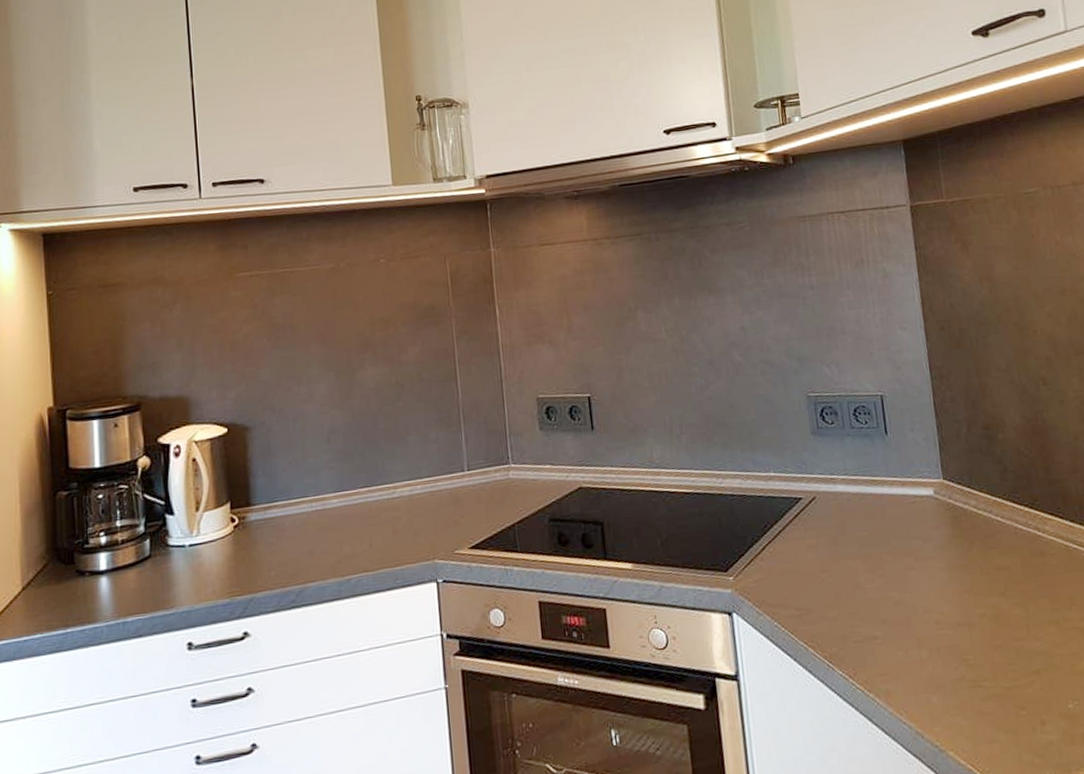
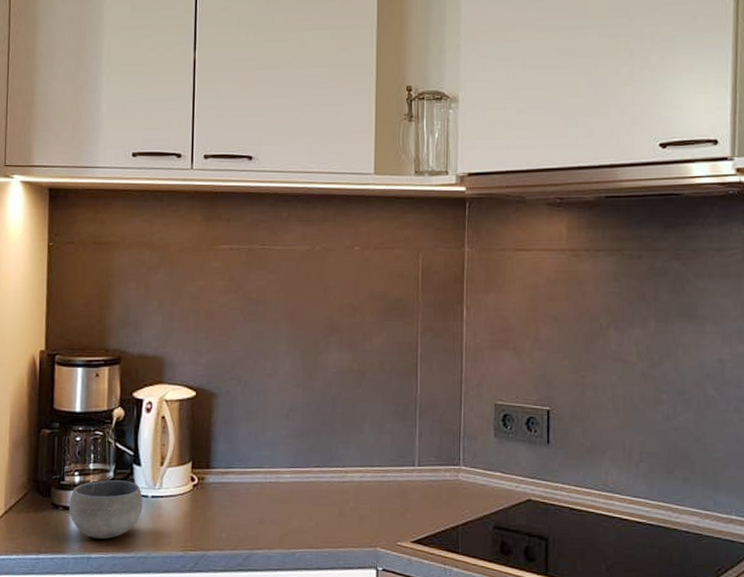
bowl: none [97,532,180,601] -> present [69,480,143,539]

